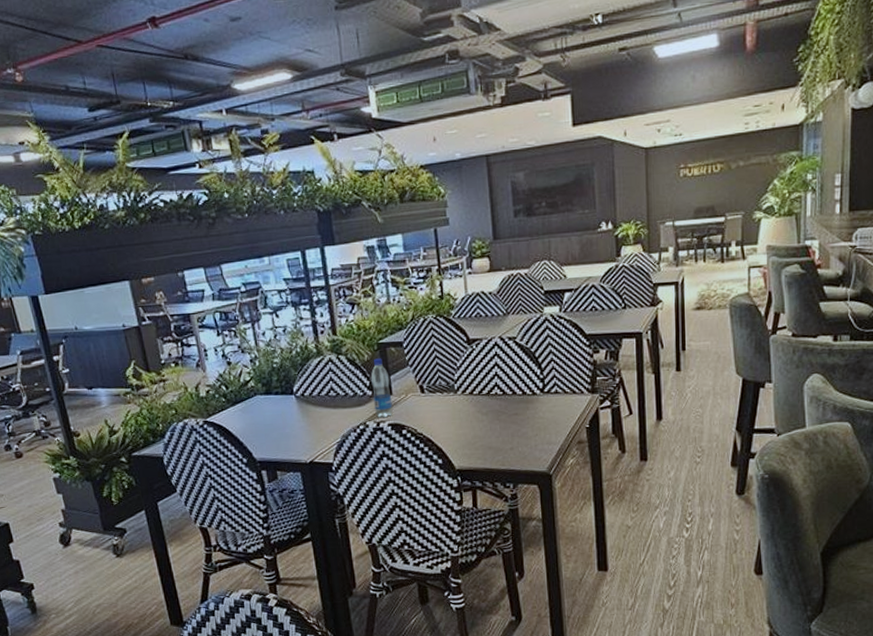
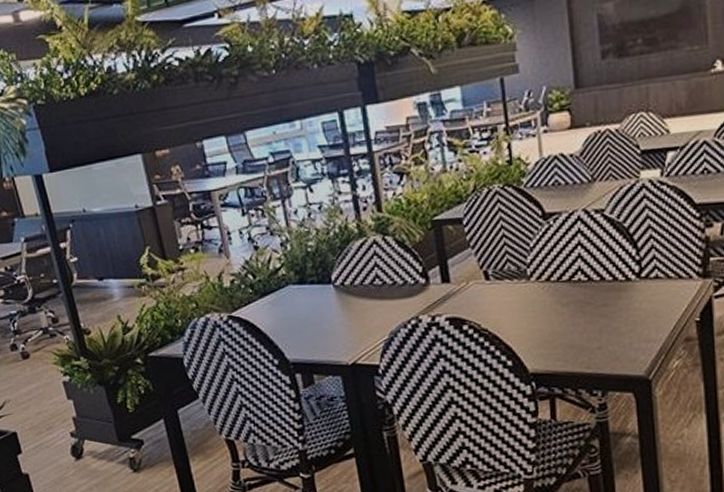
bottle: present [370,358,393,418] -> none [423,238,451,311]

